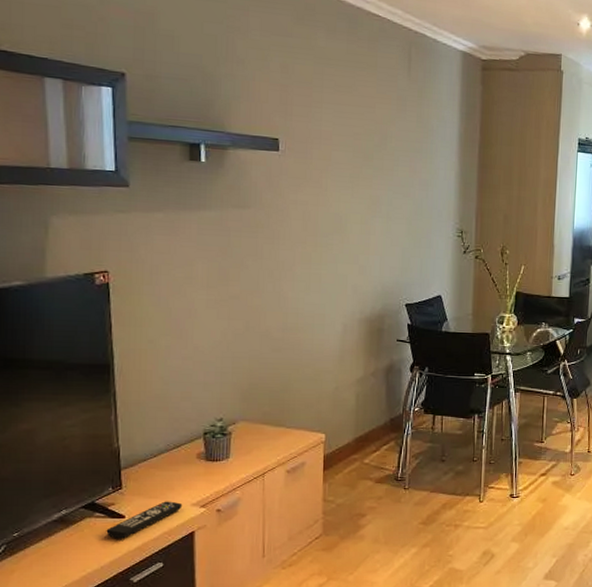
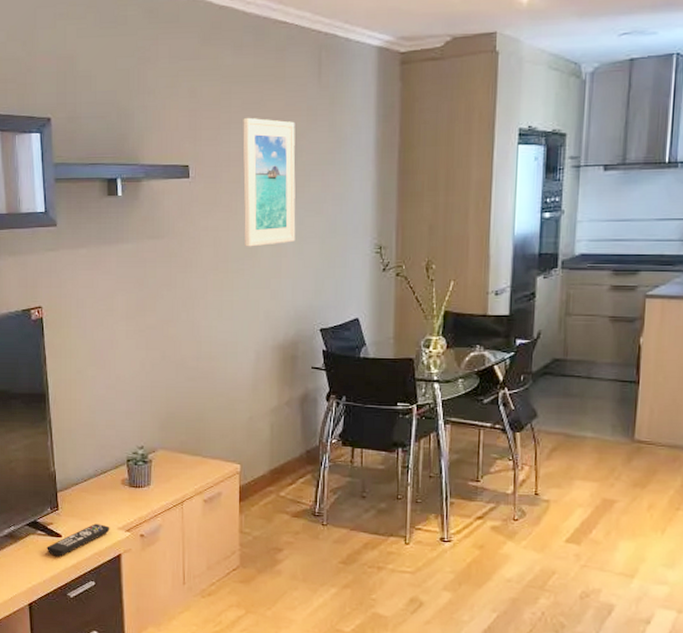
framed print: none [333,99,386,223] -> present [243,117,296,247]

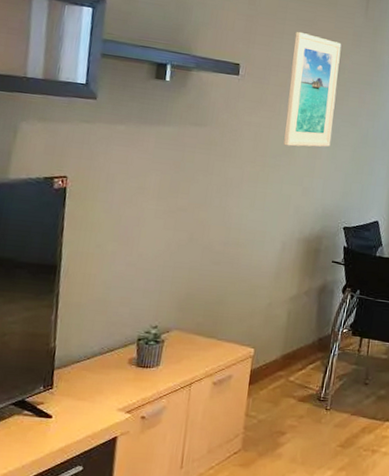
remote control: present [47,523,110,557] -> none [32,404,109,439]

